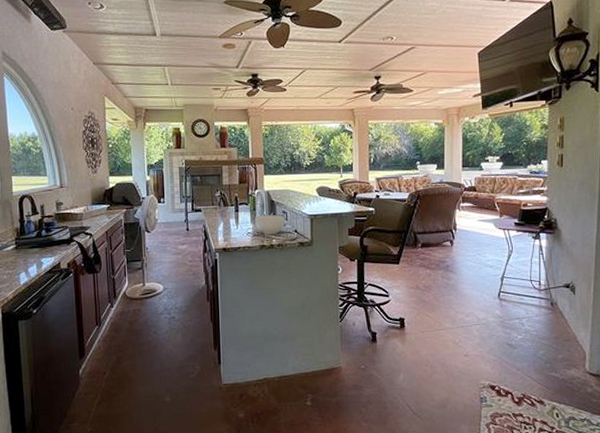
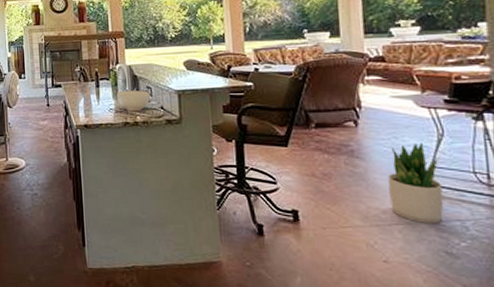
planter: none [472,258,509,322] -> present [388,142,444,223]

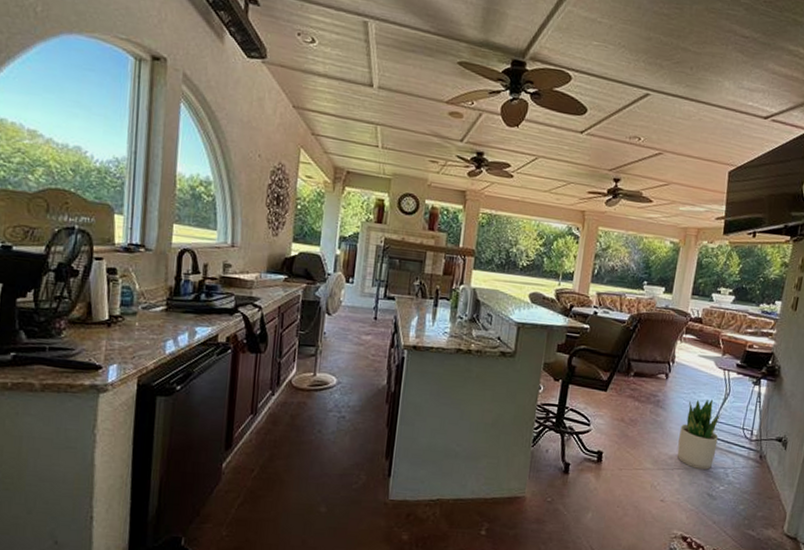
bowl: present [117,90,150,112] -> none [454,314,489,339]

